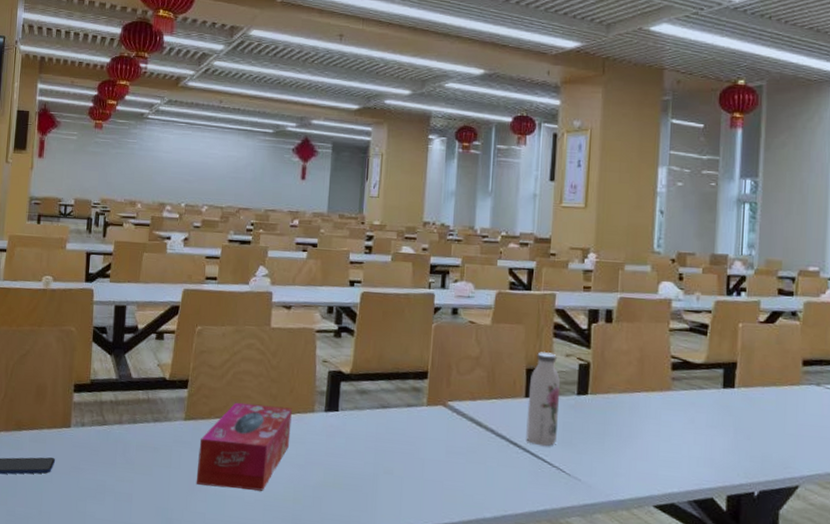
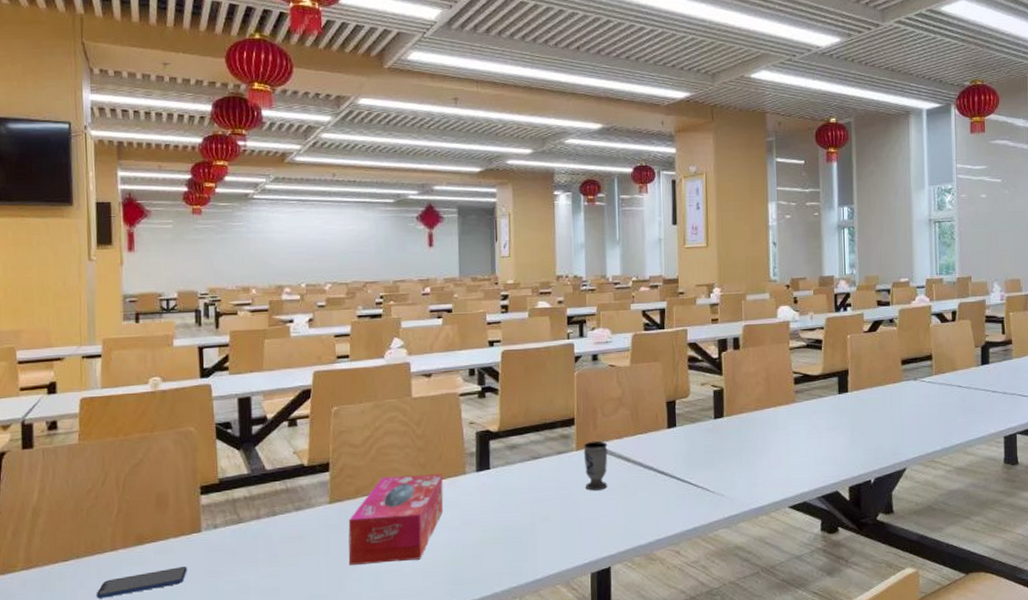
cup: none [433,398,460,452] -> present [583,441,608,491]
water bottle: present [526,352,561,447] -> none [670,384,700,471]

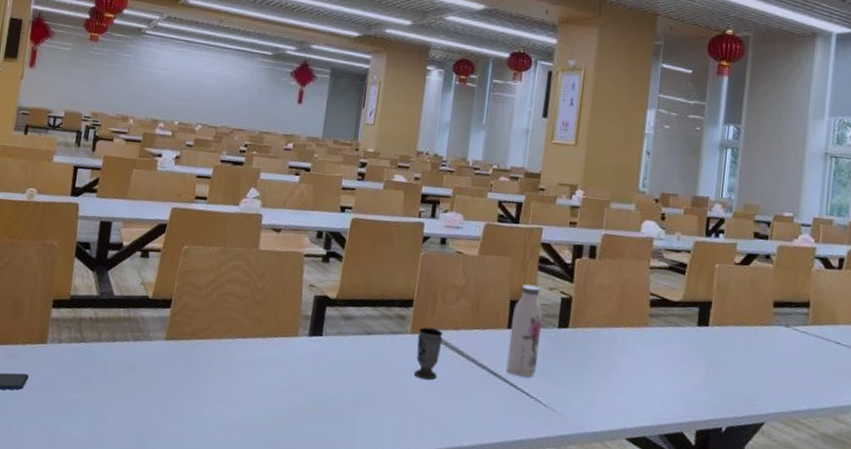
tissue box: present [348,473,444,565] -> none [173,323,276,414]
water bottle: none [670,384,700,471] -> present [506,284,543,378]

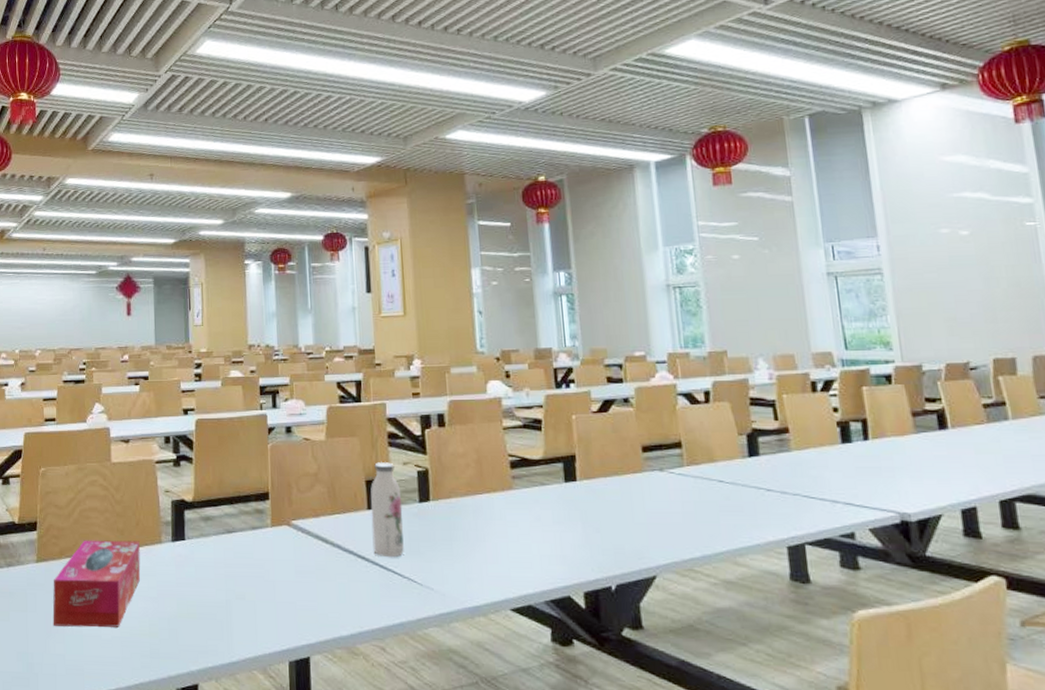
tissue box: none [173,323,276,414] -> present [53,540,141,628]
cup: present [414,327,443,380] -> none [278,518,305,572]

